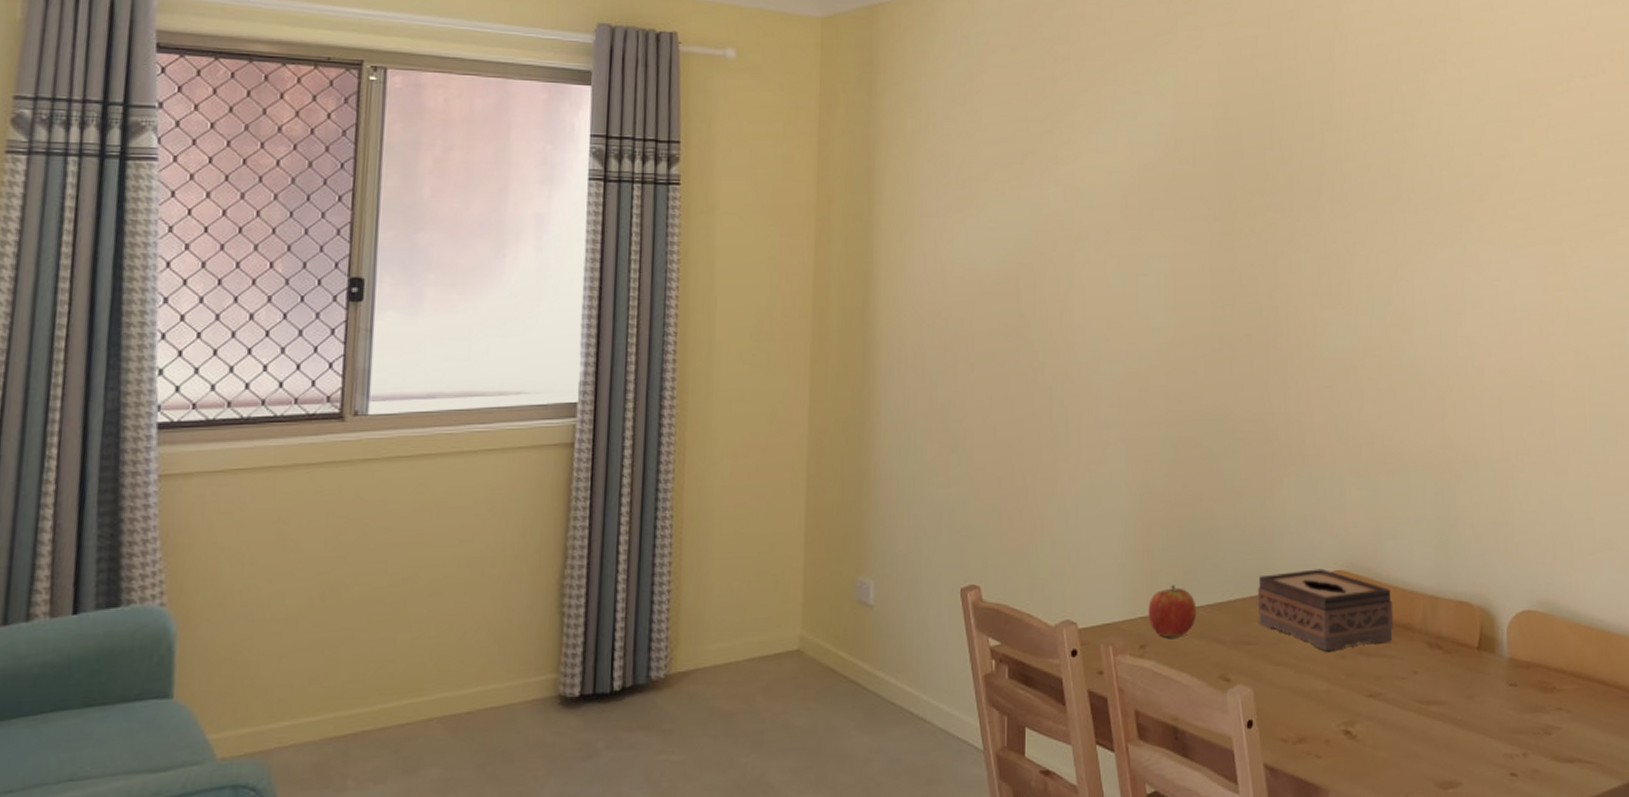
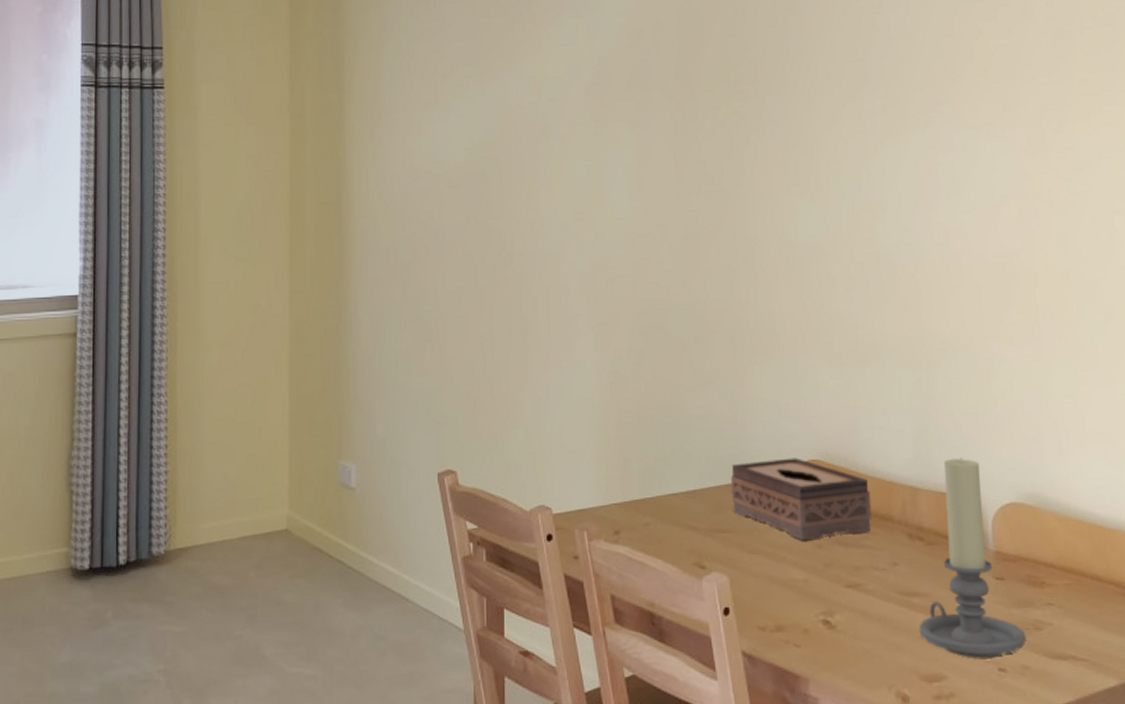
apple: present [1148,585,1197,638] -> none [621,472,670,525]
candle holder: none [1435,567,1537,764] -> present [918,457,1026,658]

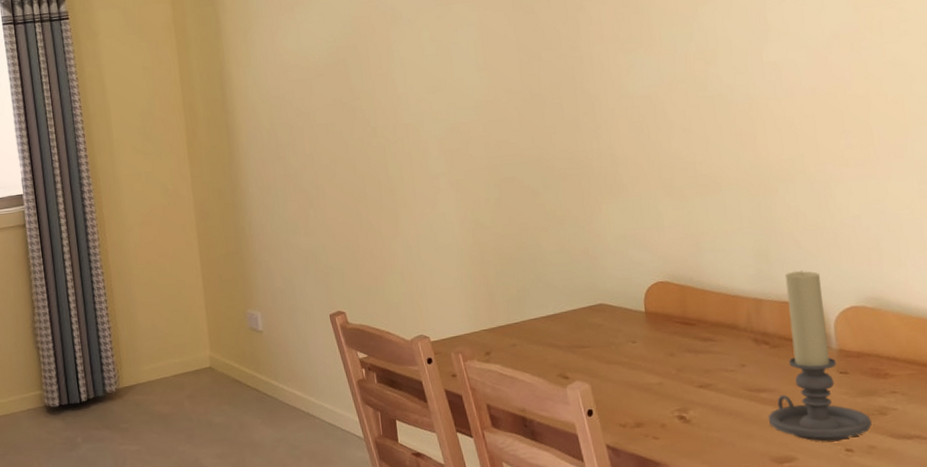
tissue box: present [730,458,872,541] -> none [586,281,719,351]

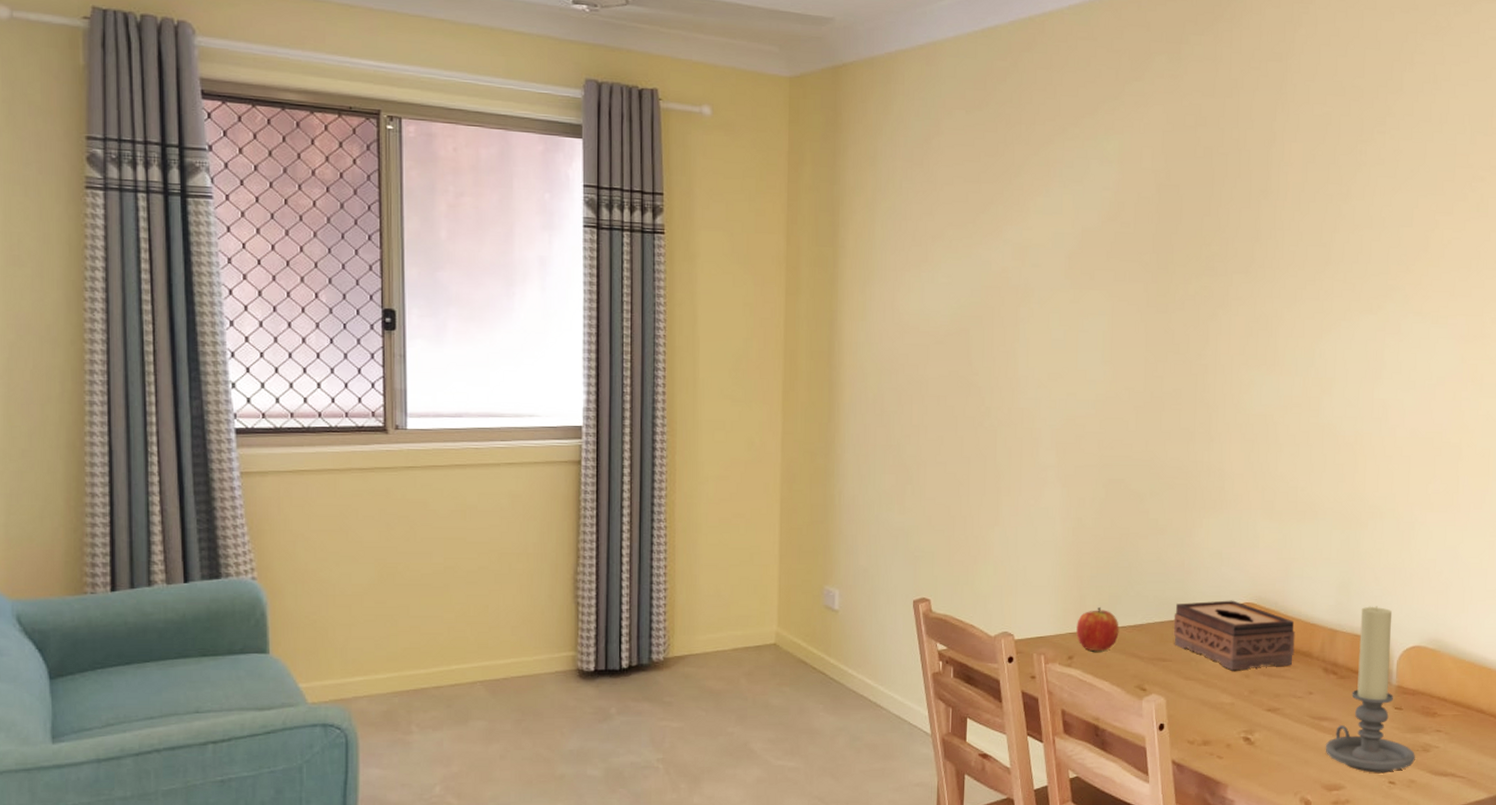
apple: none [489,302,533,345] -> present [1076,607,1119,652]
tissue box: none [586,281,719,351] -> present [1173,600,1295,671]

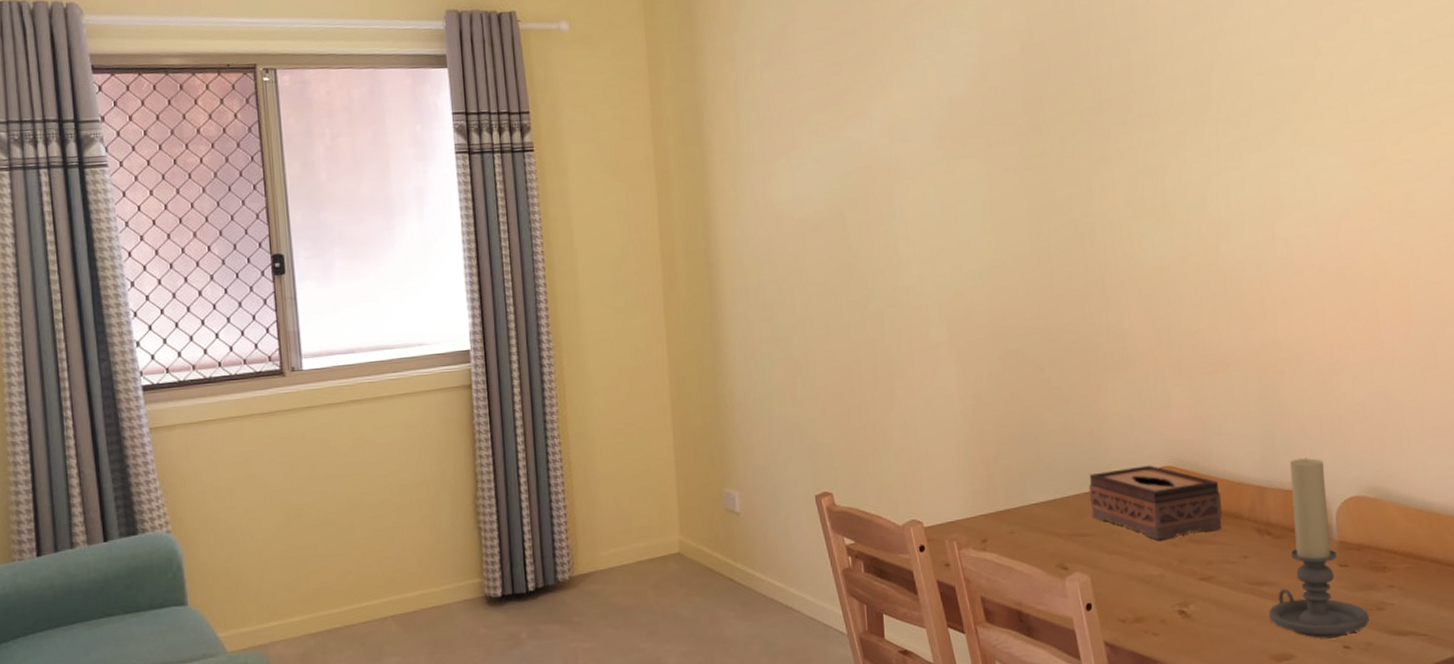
apple: present [1076,607,1119,652] -> none [987,485,1033,532]

